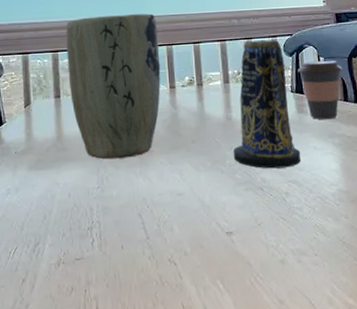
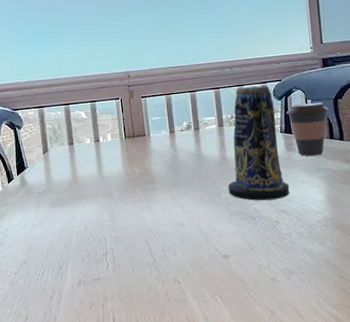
plant pot: present [66,13,161,160] -> none [75,66,162,197]

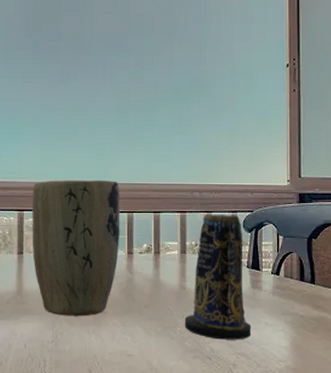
plant pot: none [75,66,162,197] -> present [32,179,121,316]
coffee cup: present [286,102,329,156] -> none [255,238,302,298]

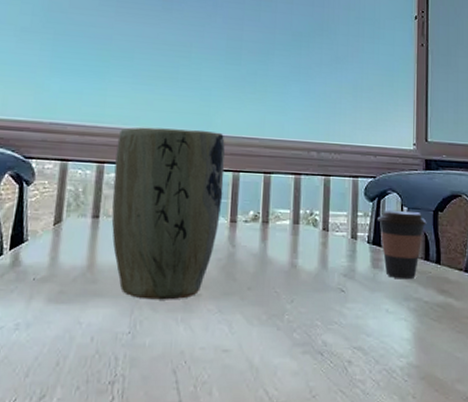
candle: present [184,214,252,340] -> none [293,178,371,331]
coffee cup: none [255,238,302,298] -> present [377,209,427,280]

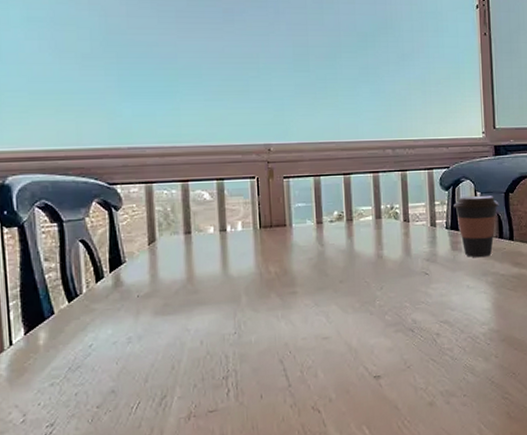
plant pot: present [111,127,225,300] -> none [198,139,307,303]

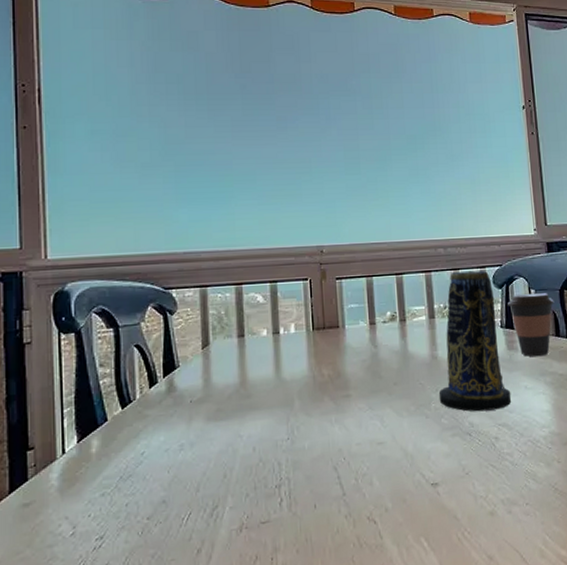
candle: none [383,171,454,309] -> present [439,270,512,412]

